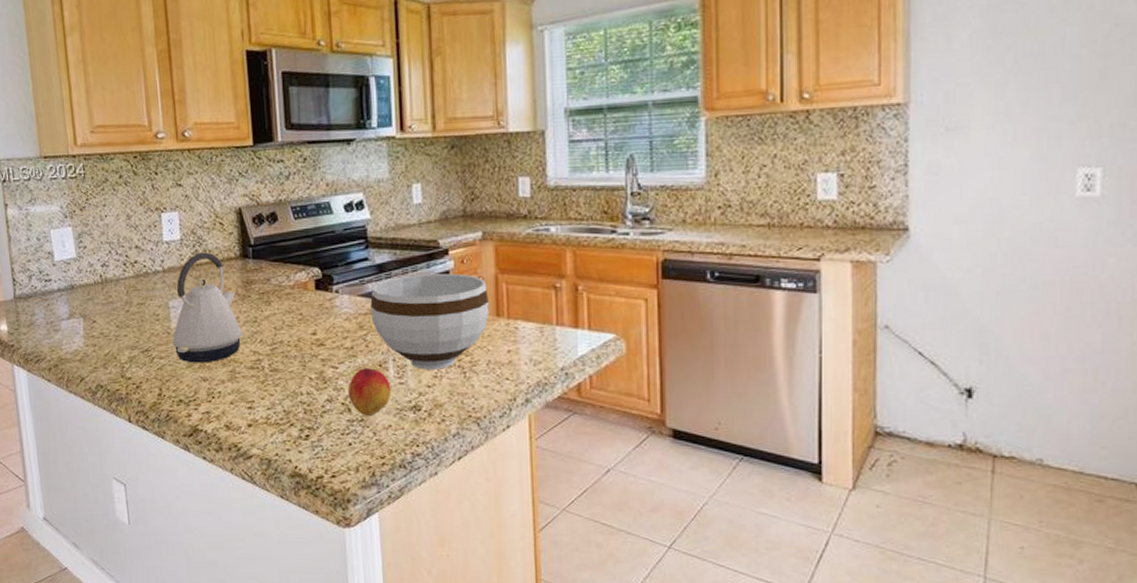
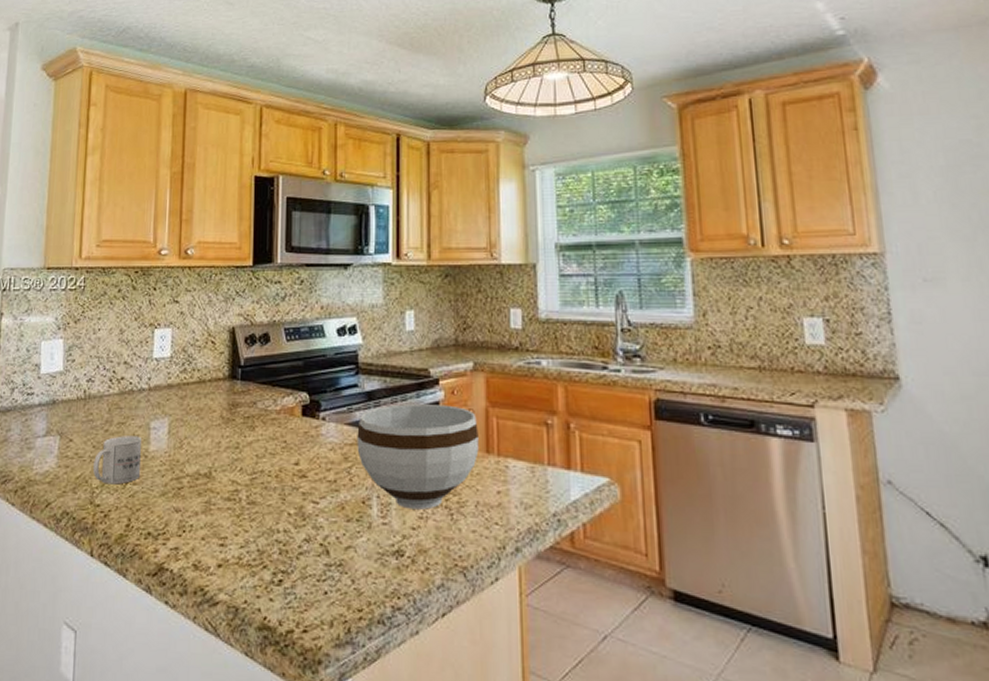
mug: none [119,315,166,359] -> present [92,436,142,485]
kettle: present [173,252,243,363] -> none [149,371,223,492]
peach: present [348,368,391,416] -> none [327,505,373,560]

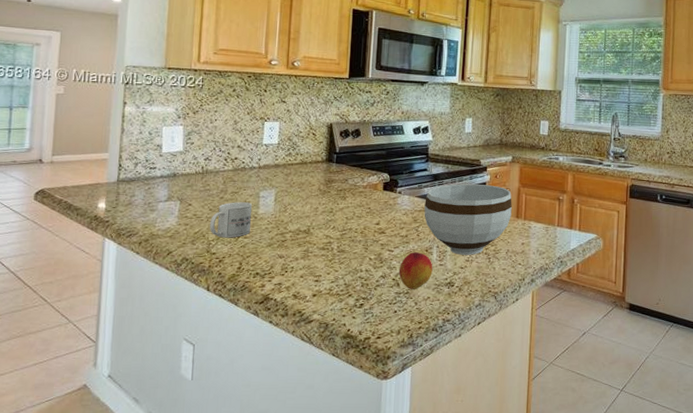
peach: none [327,505,373,560] -> present [398,252,433,289]

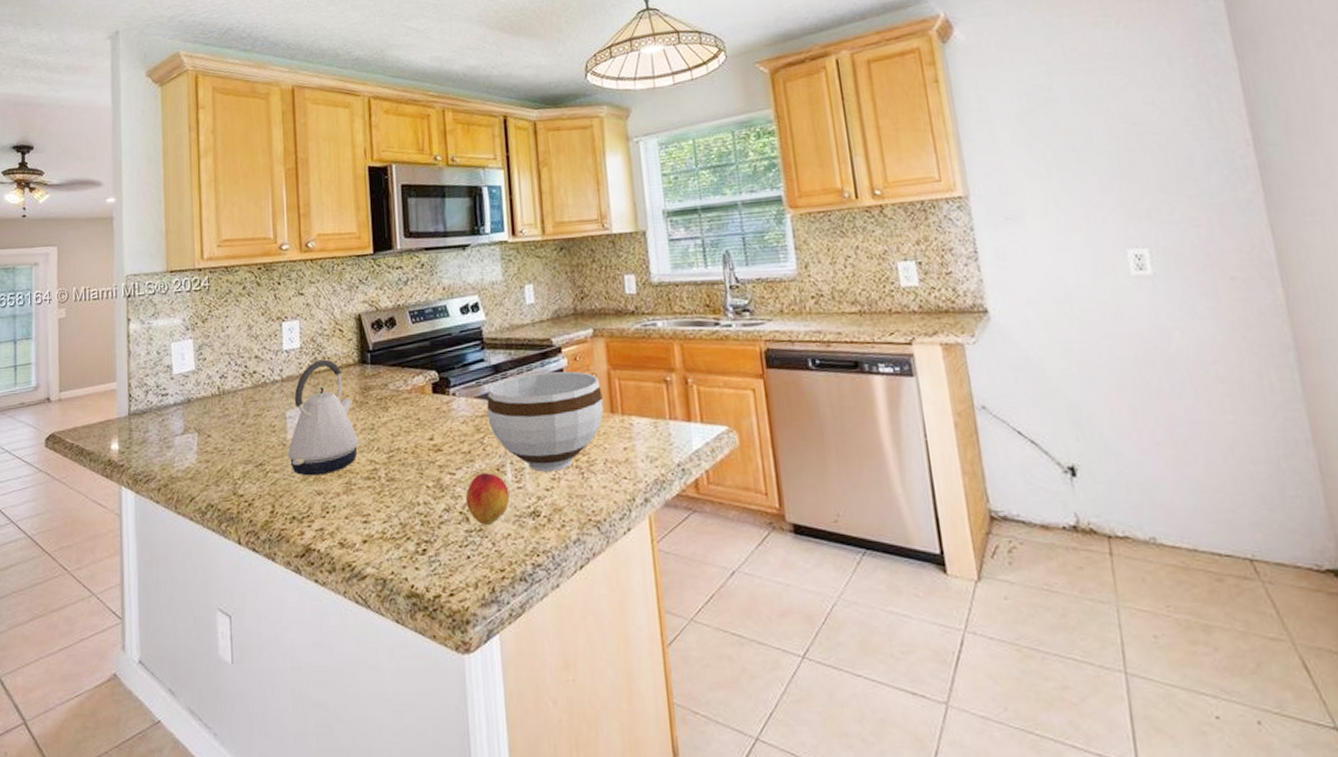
mug: present [209,202,252,238] -> none [233,426,281,475]
kettle: none [258,155,319,243] -> present [288,359,360,476]

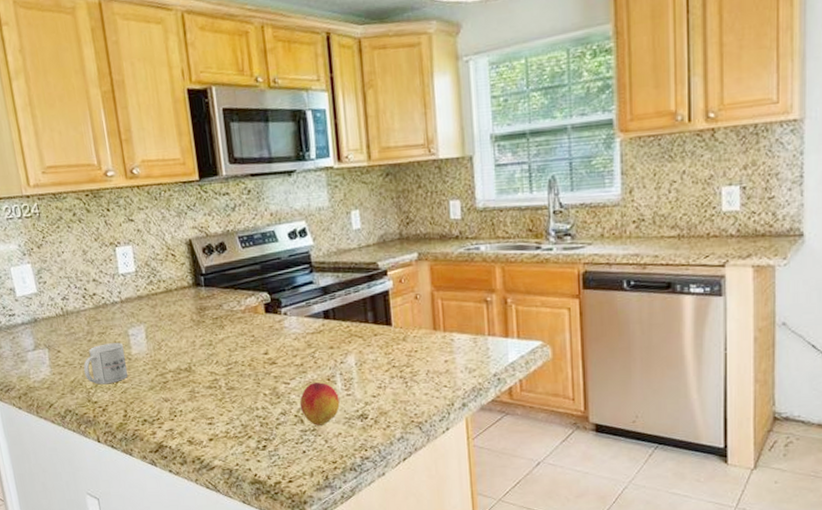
mug: none [233,426,281,475] -> present [83,343,129,385]
kettle: present [288,359,360,476] -> none [134,282,200,386]
bowl: present [487,371,604,472] -> none [316,292,427,382]

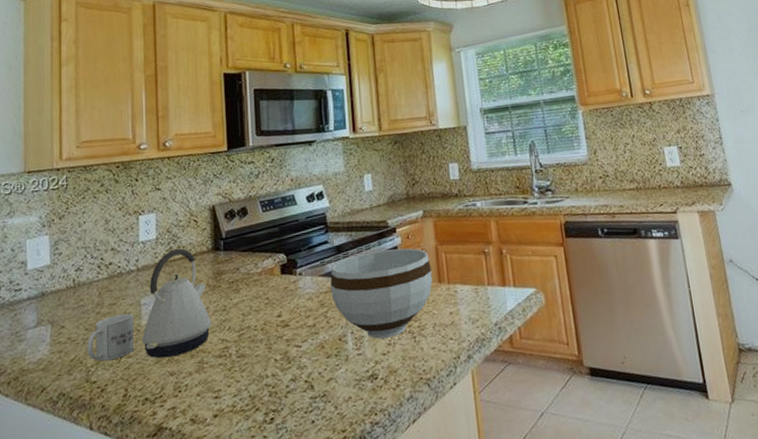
kettle: none [134,282,200,386] -> present [142,248,212,359]
peach: present [300,382,340,426] -> none [310,343,351,391]
bowl: none [316,292,427,382] -> present [330,248,433,339]

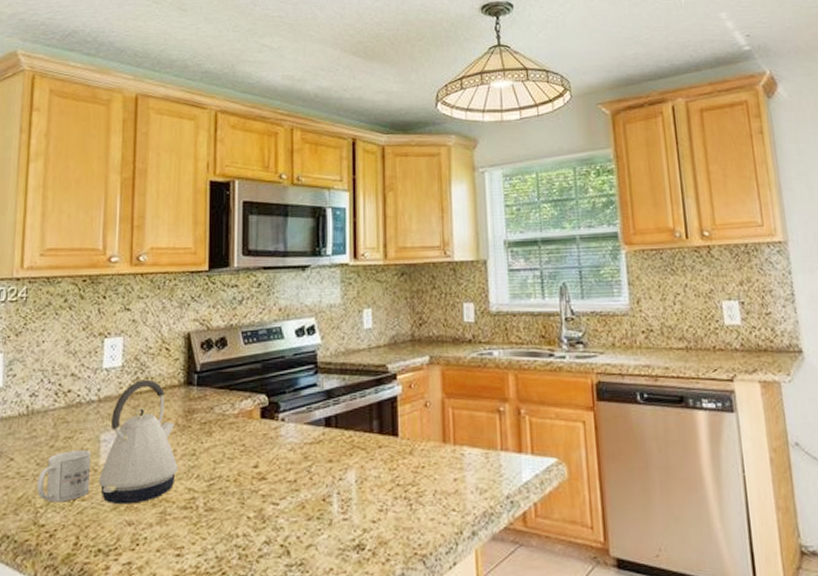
bowl: present [330,248,433,339] -> none [317,399,436,503]

